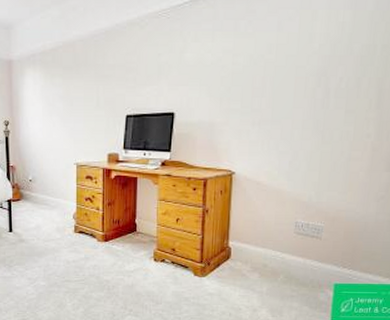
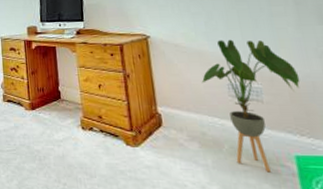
house plant: none [273,180,357,297] -> present [201,39,300,172]

